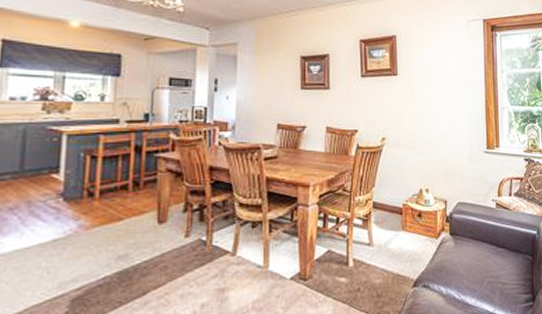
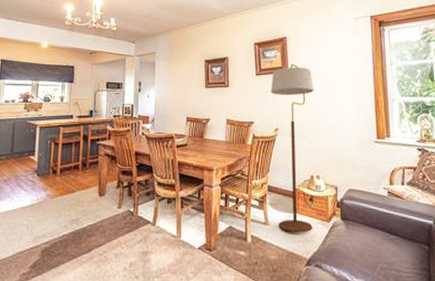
floor lamp: none [378,66,425,253] -> present [271,64,314,233]

